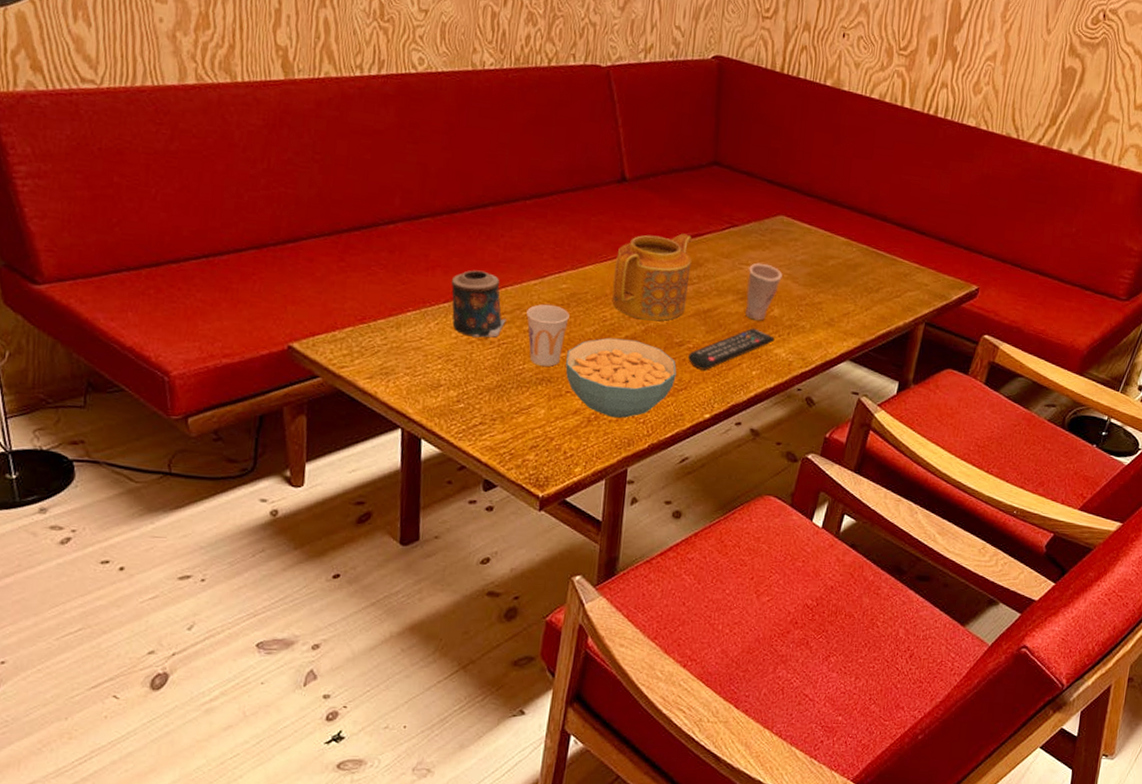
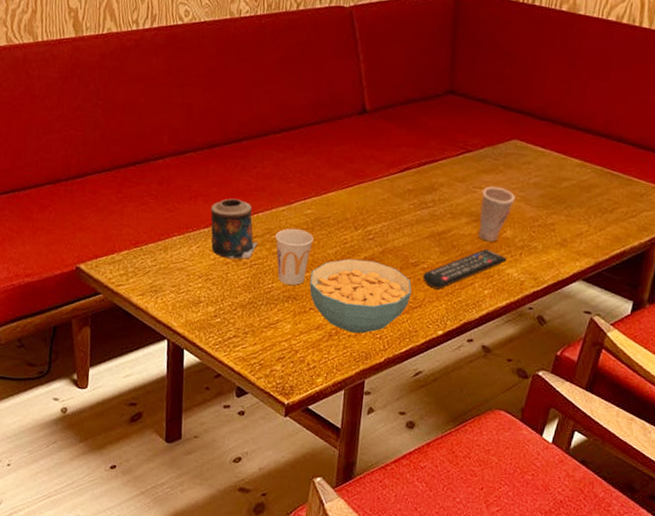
teapot: present [612,233,692,321] -> none [352,160,428,243]

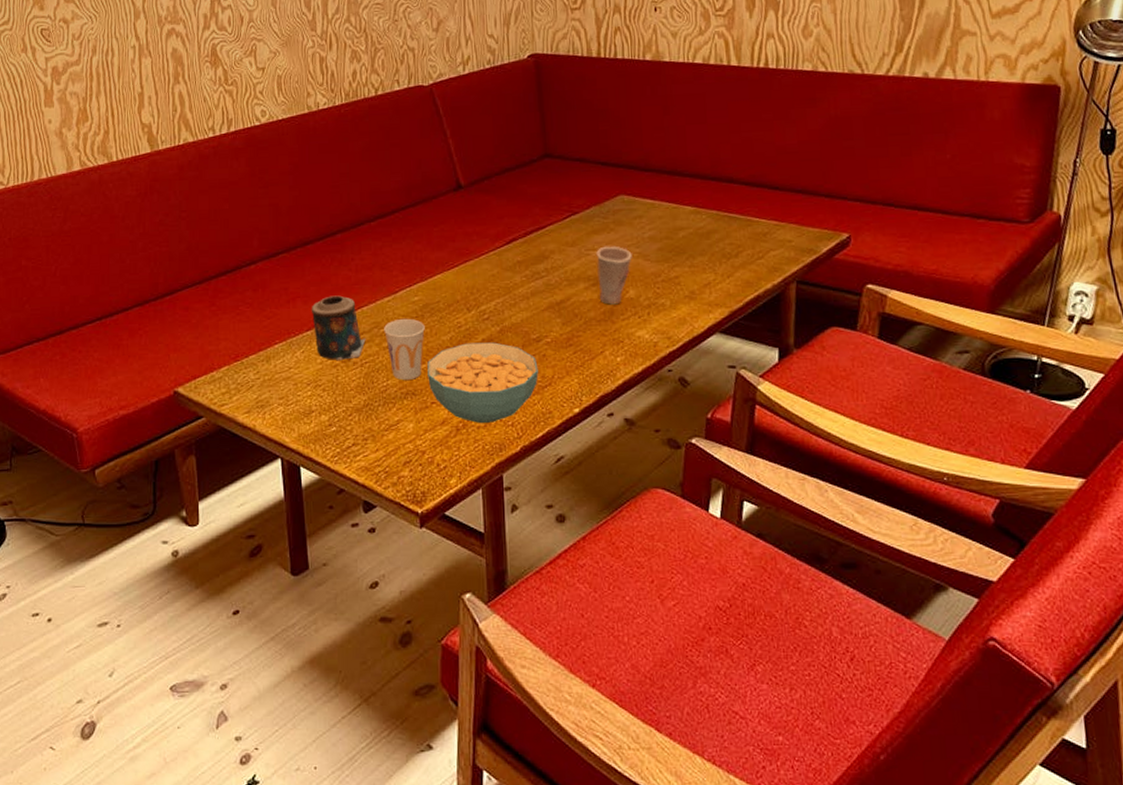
remote control: present [422,249,507,289] -> none [547,313,635,363]

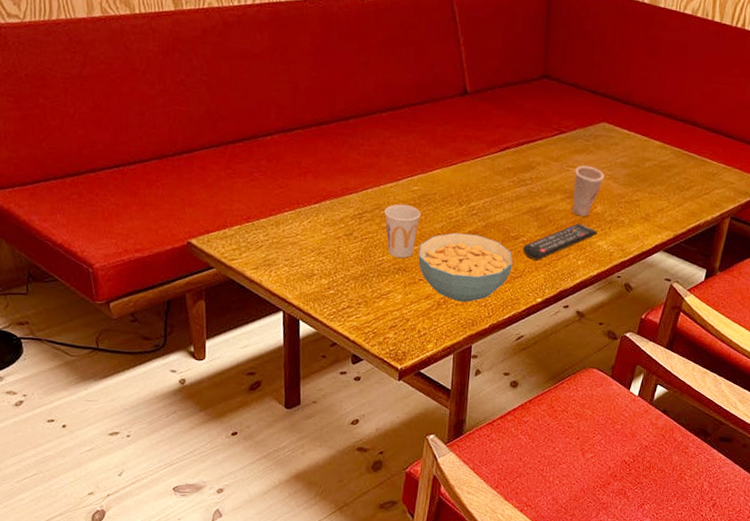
candle: present [311,295,366,360] -> none [320,175,368,234]
remote control: none [547,313,635,363] -> present [522,223,598,261]

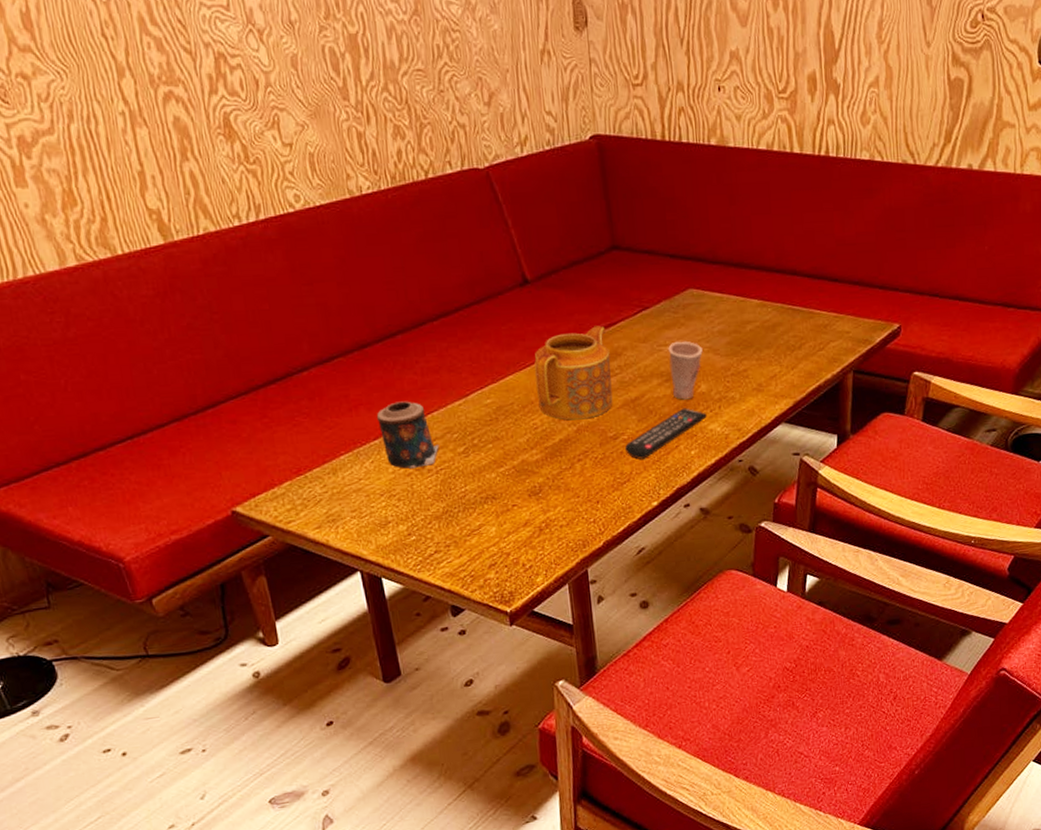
candle: none [320,175,368,234] -> present [376,401,439,469]
cup: present [384,204,421,258] -> none [457,422,501,485]
cereal bowl: present [418,232,513,302] -> none [505,442,617,522]
teapot: none [457,140,526,218] -> present [534,326,613,420]

